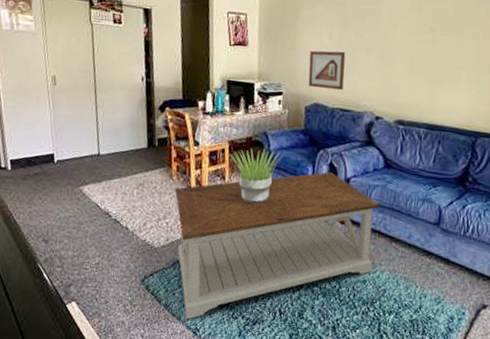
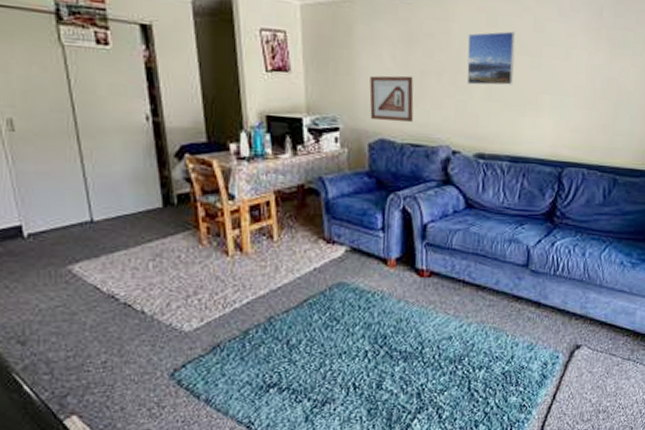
coffee table: present [174,172,380,320] -> none [206,219,463,413]
potted plant: present [230,148,282,203] -> none [278,197,344,263]
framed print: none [392,14,437,62] -> present [467,31,516,86]

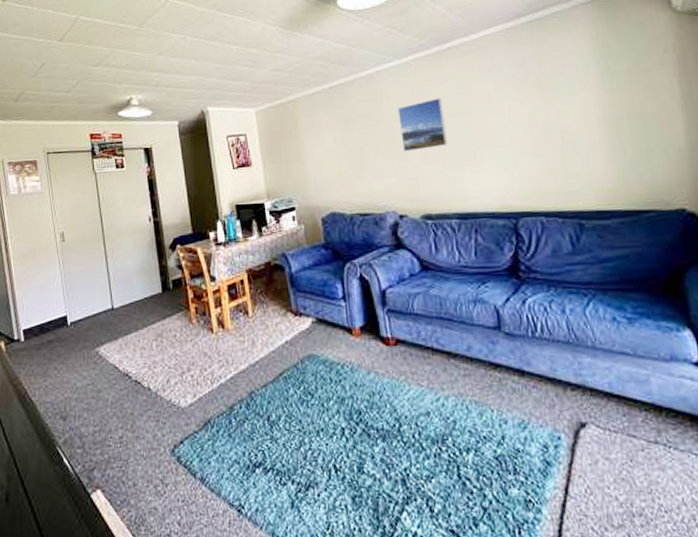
picture frame: present [369,75,414,122] -> none [316,153,358,197]

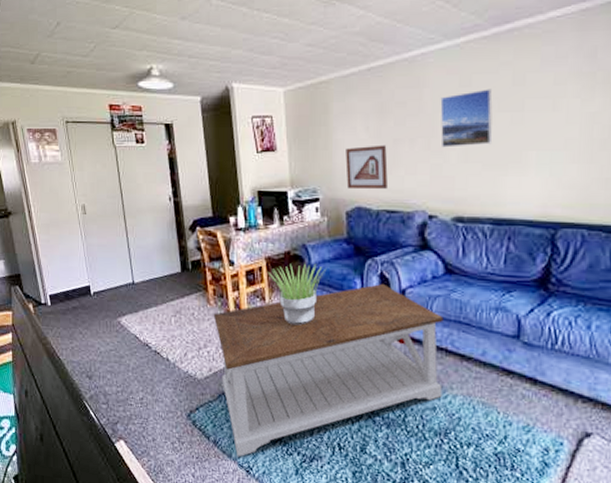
coffee table: none [196,287,434,495] -> present [213,284,444,457]
potted plant: none [250,272,306,336] -> present [269,263,325,324]
picture frame: none [316,153,358,197] -> present [345,145,388,190]

